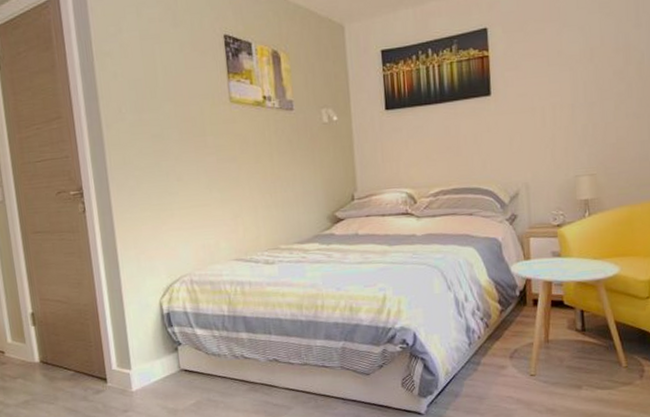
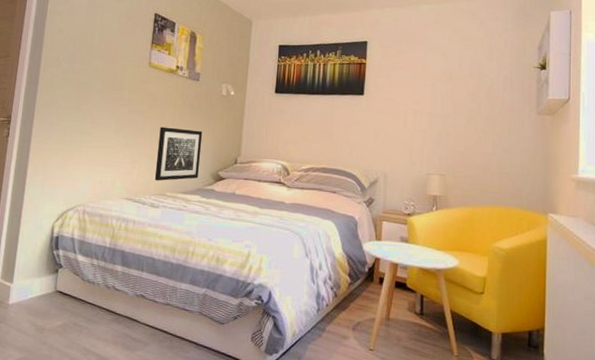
wall art: none [258,169,313,235] -> present [154,126,203,181]

